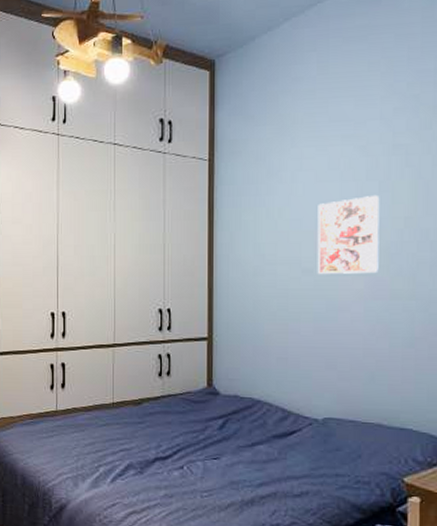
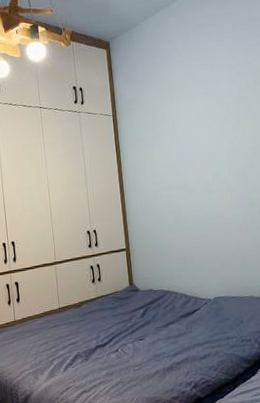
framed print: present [317,194,380,274] -> none [193,133,239,193]

